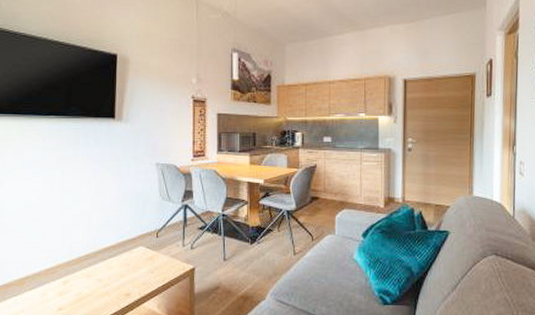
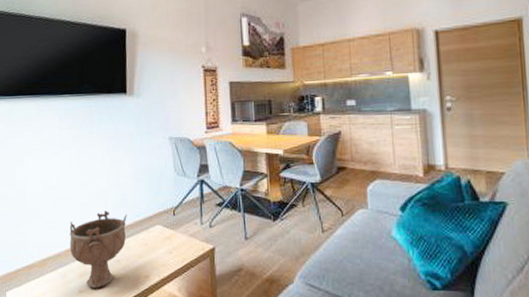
decorative bowl: none [50,232,111,306] -> present [69,211,127,288]

